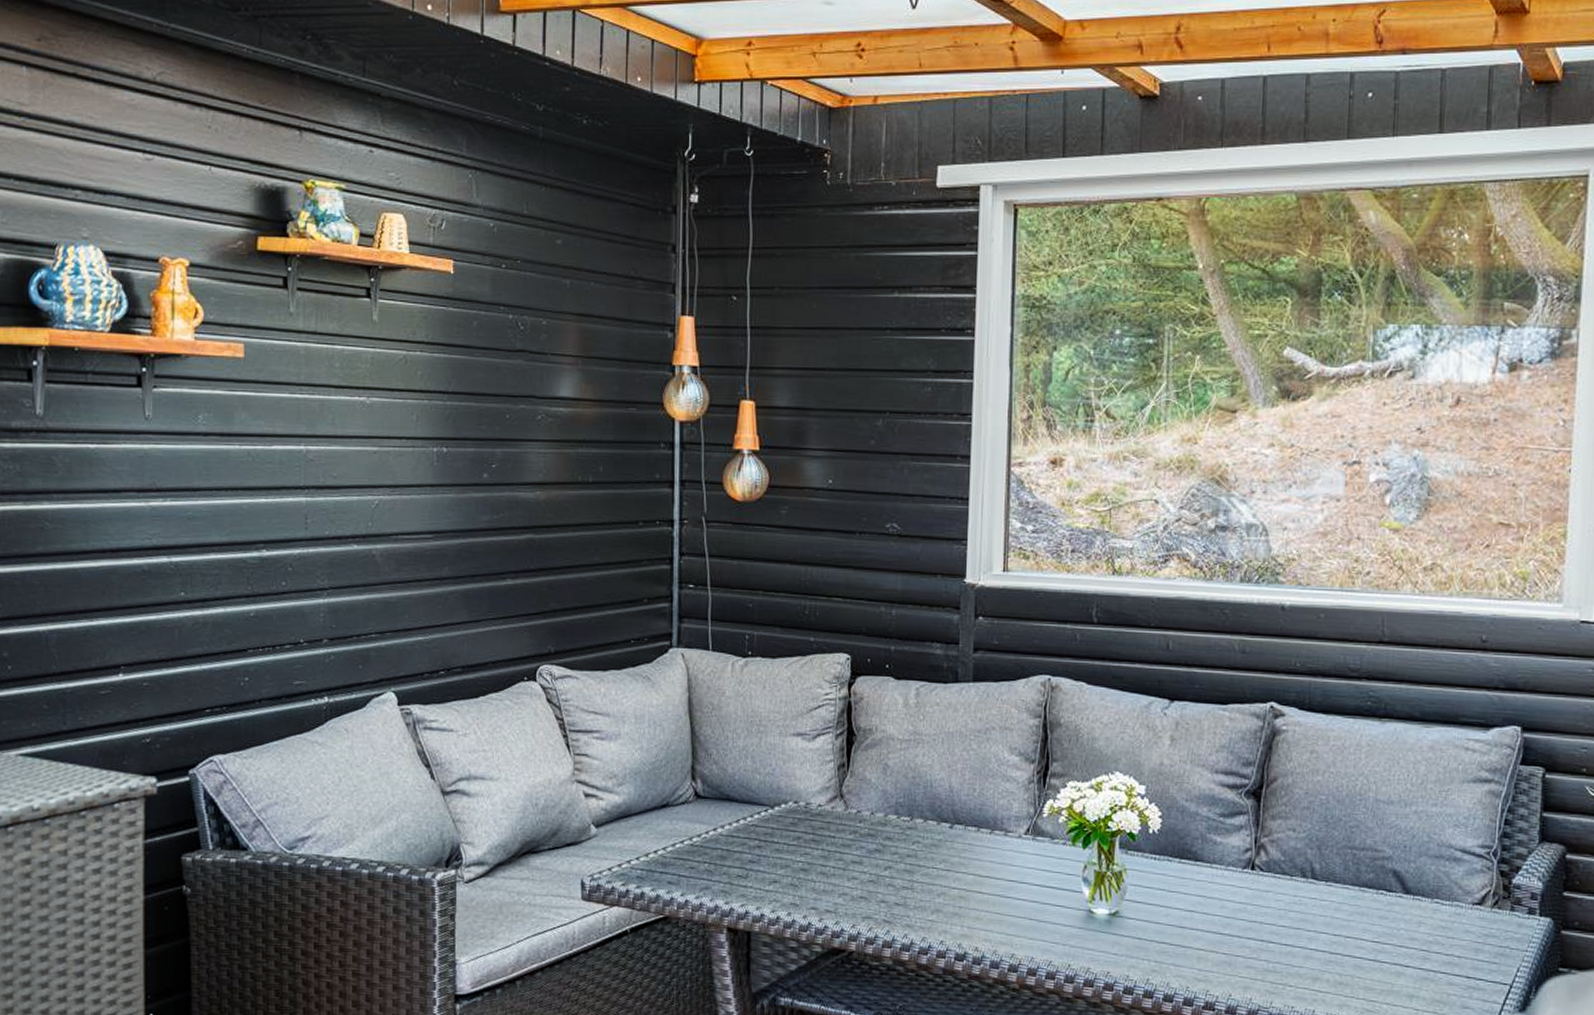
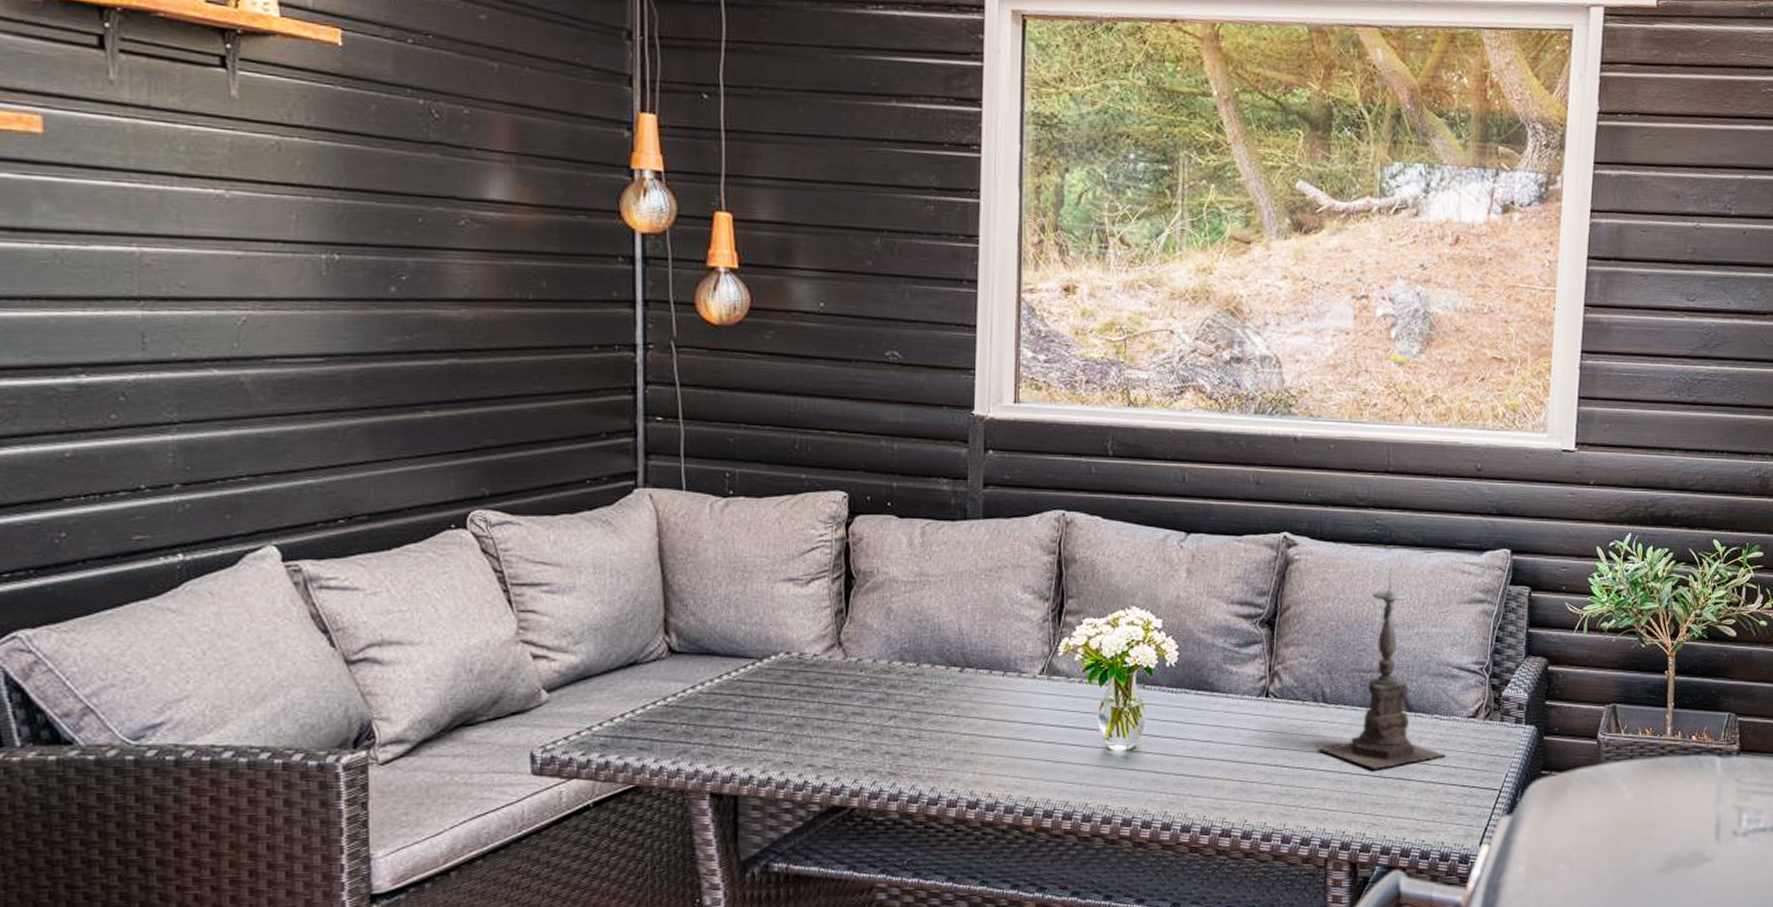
candle holder: none [1307,740,1449,952] -> present [1318,566,1447,769]

